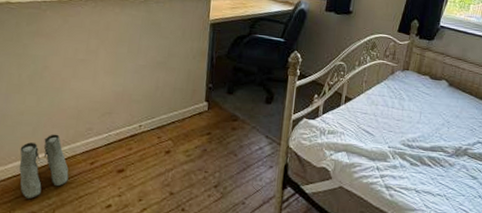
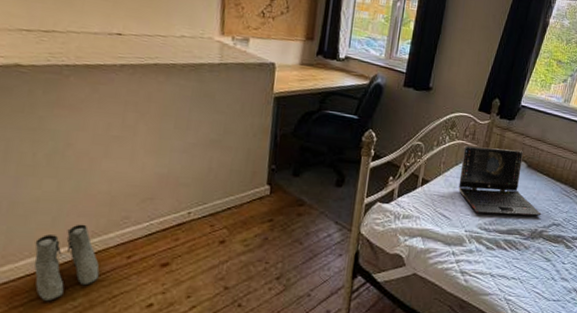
laptop computer: none [380,65,466,134] -> present [458,145,542,216]

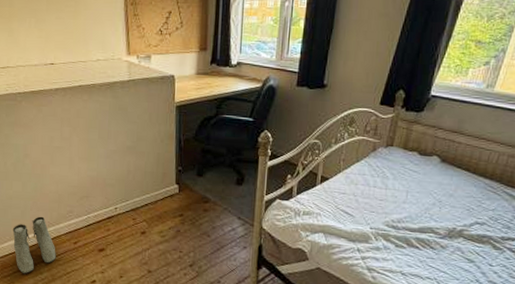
laptop computer: present [458,145,542,216] -> none [361,141,461,214]

